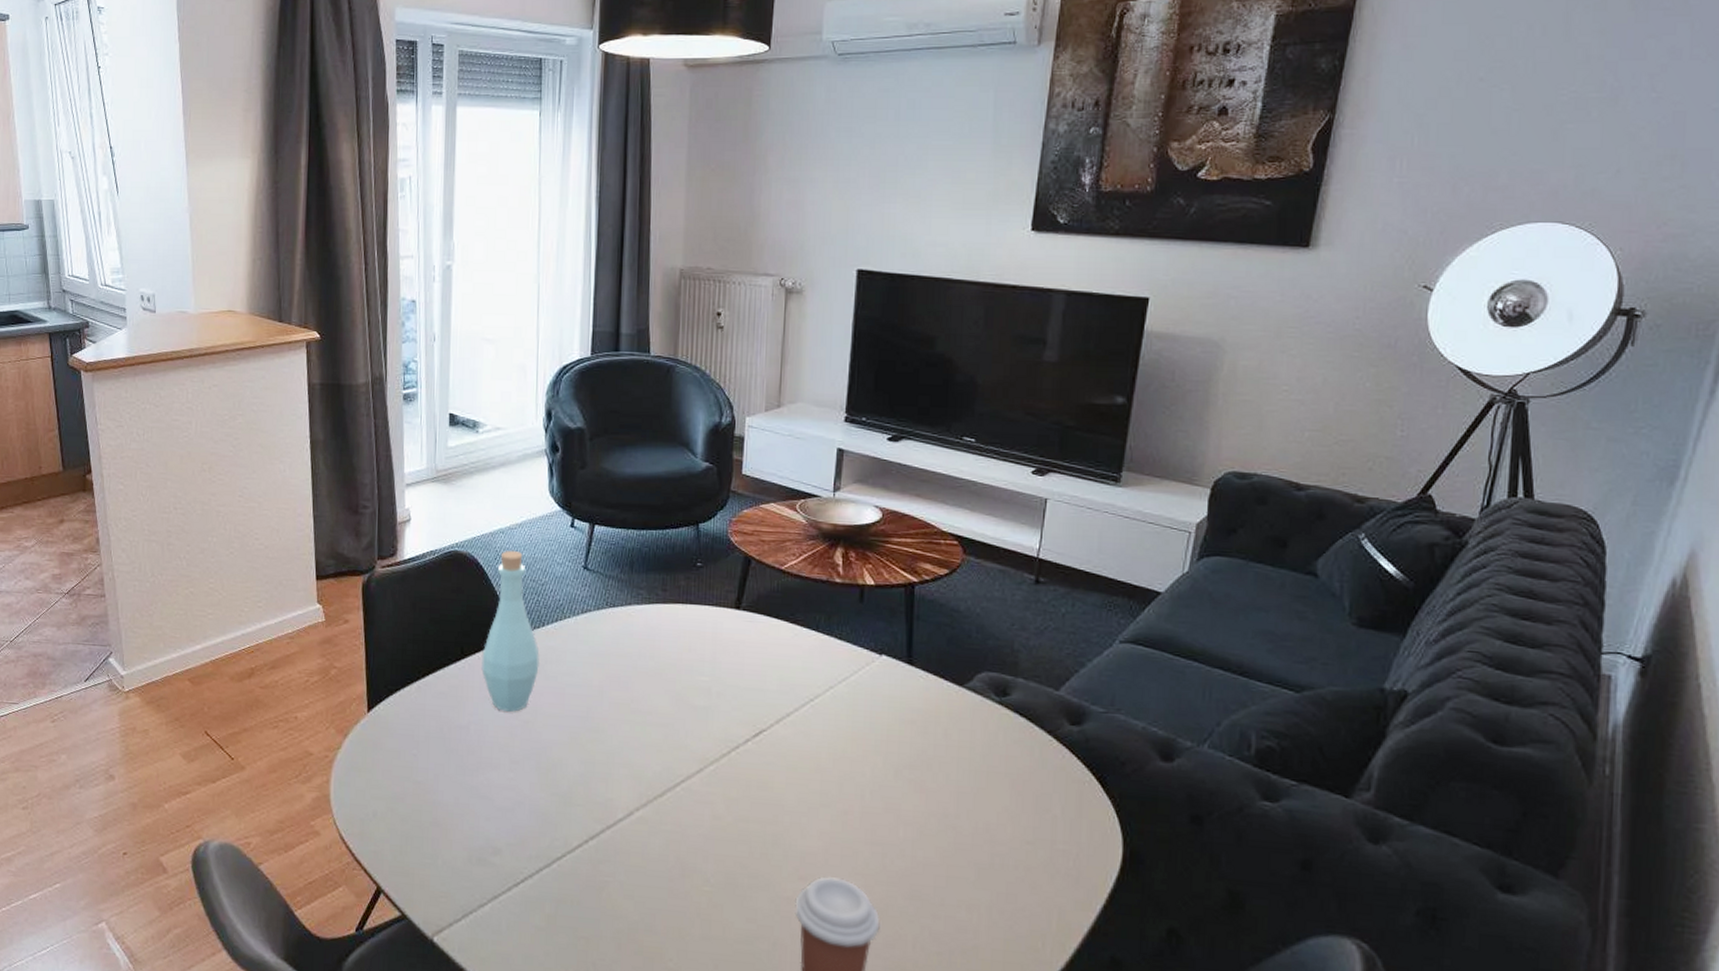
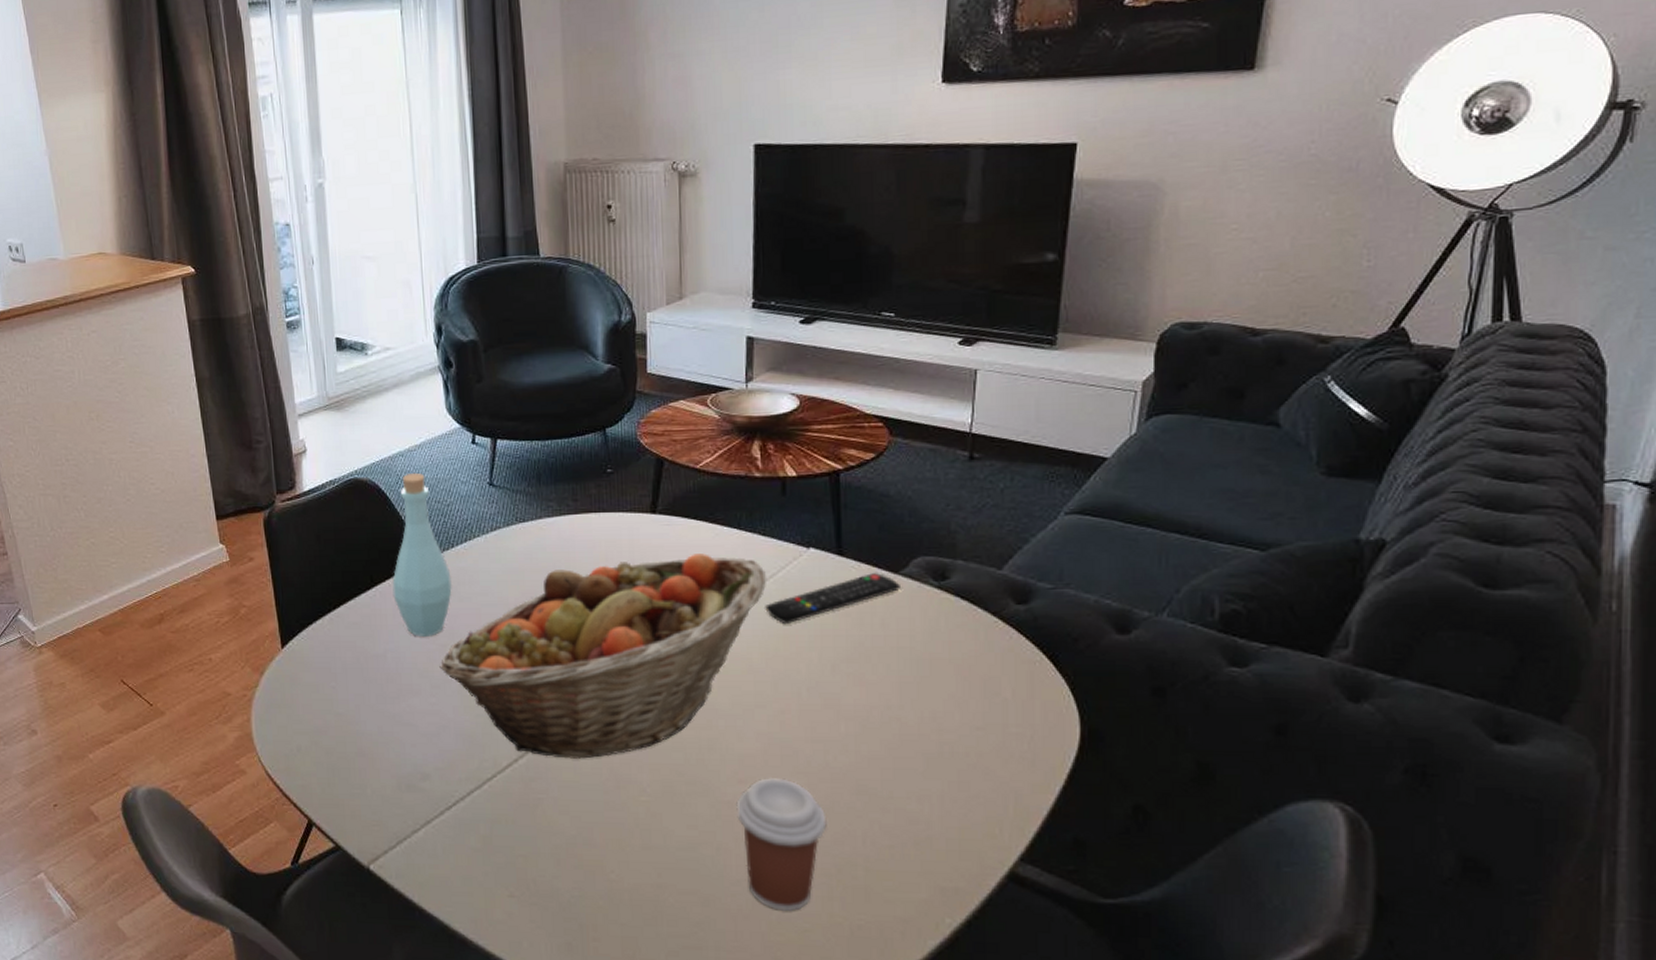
fruit basket: none [520,651,840,845] -> present [439,553,767,759]
remote control: none [836,683,964,727] -> present [765,572,900,623]

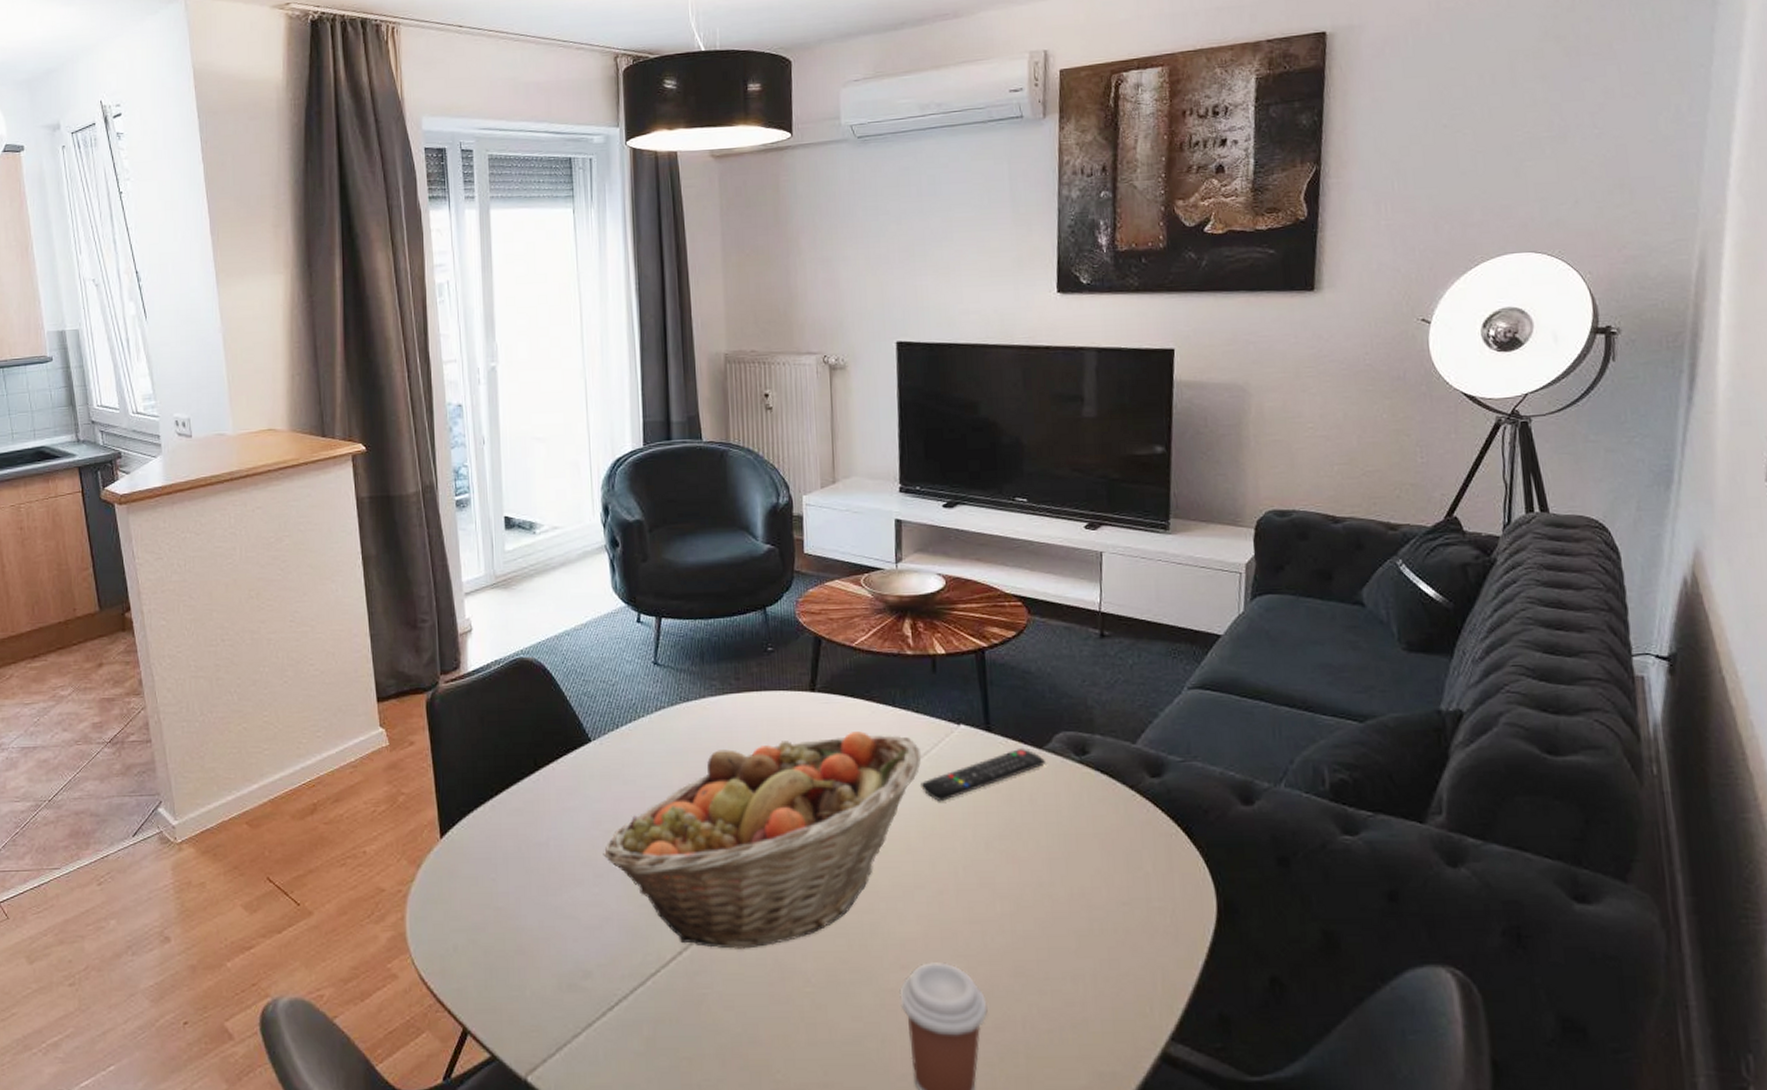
bottle: present [392,472,453,636] -> none [556,651,618,822]

